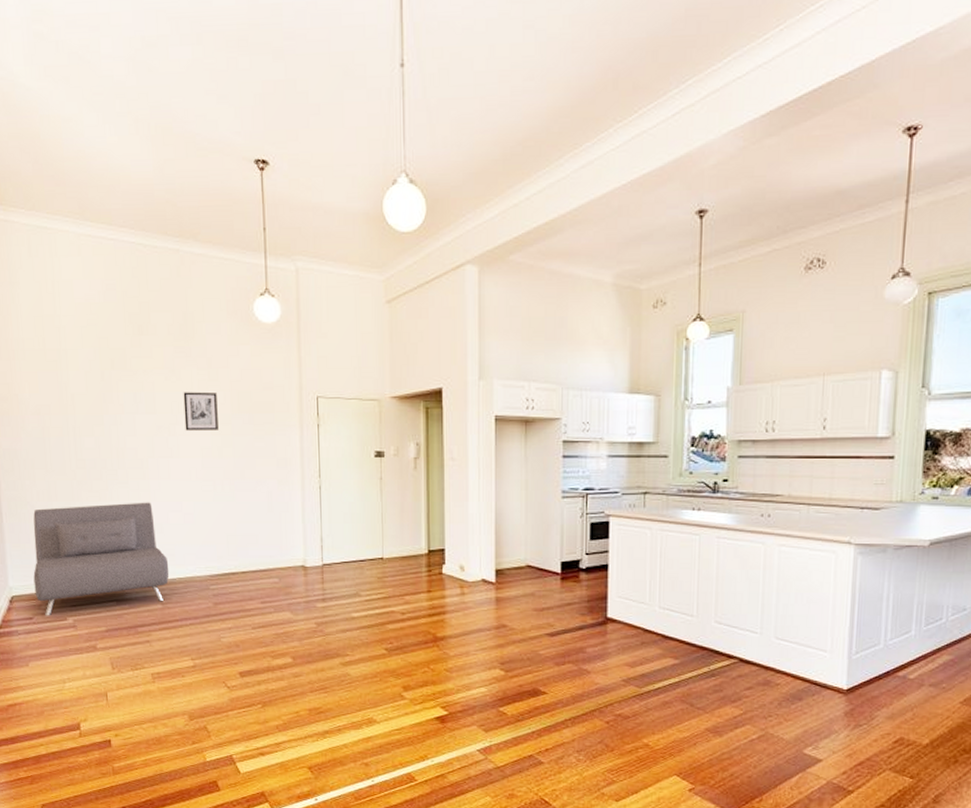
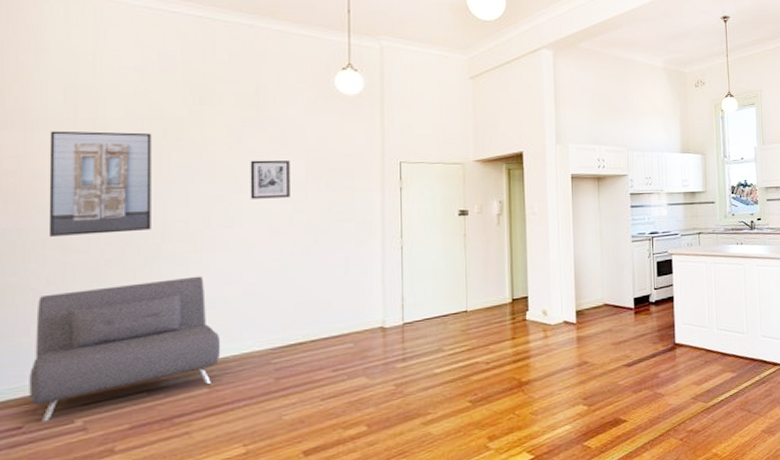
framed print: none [27,360,109,458] -> present [48,130,152,237]

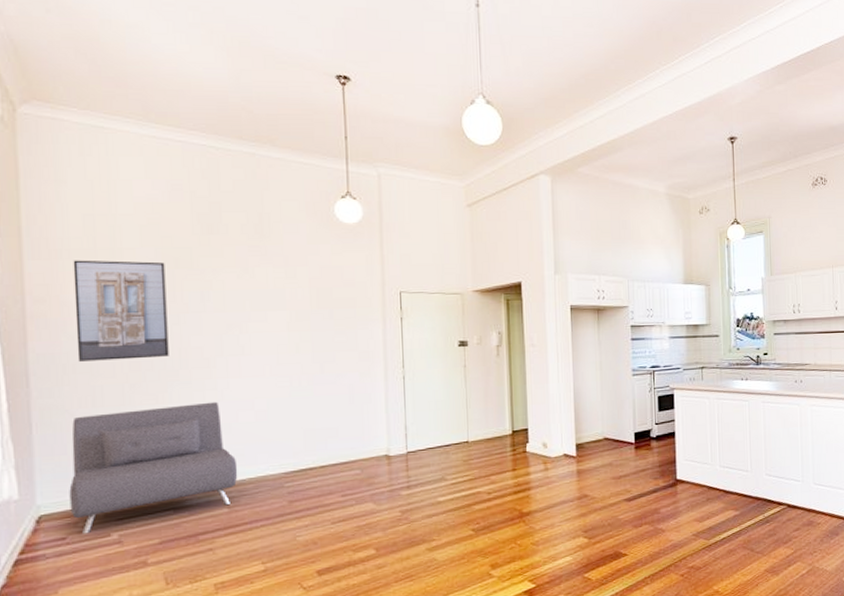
wall art: present [250,160,290,199] -> none [257,289,296,328]

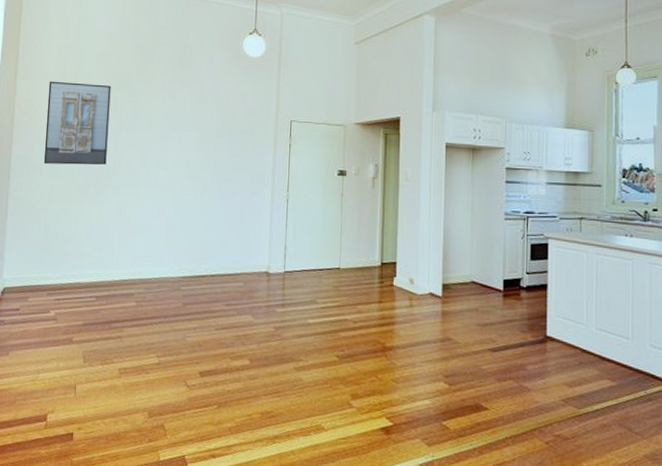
sofa: present [69,401,238,534] -> none [25,207,147,308]

